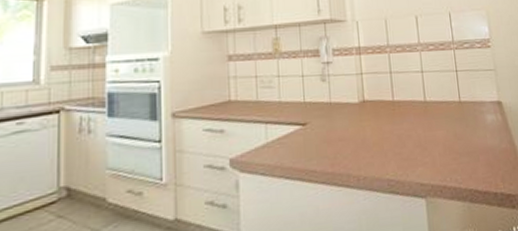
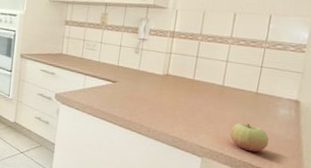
apple: none [446,140,488,175] -> present [230,122,270,152]

